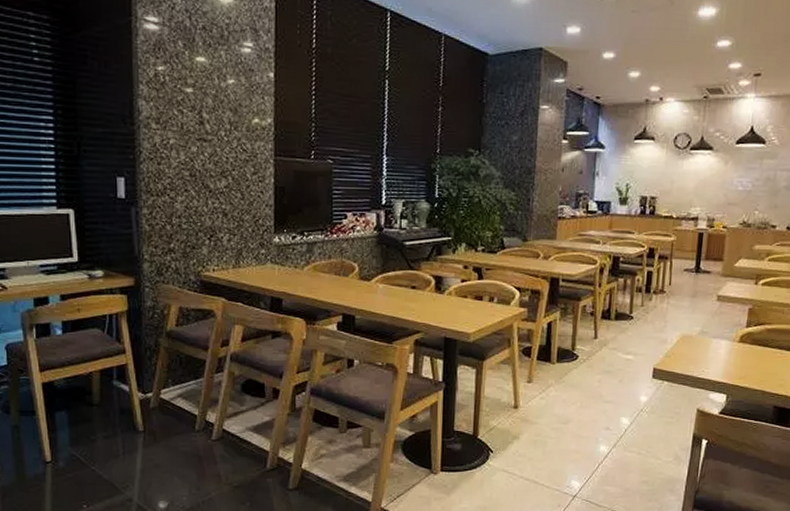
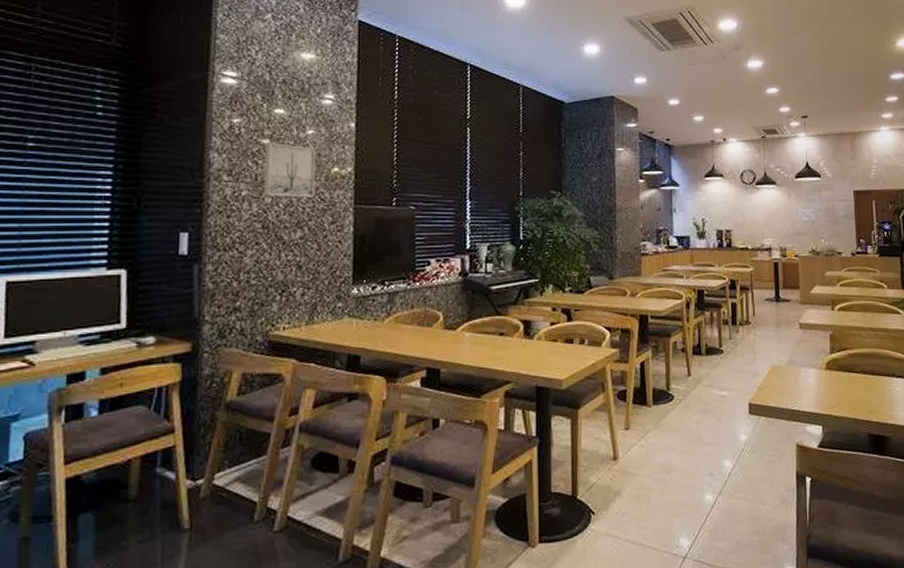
wall art: none [189,92,238,148] -> present [264,143,317,197]

